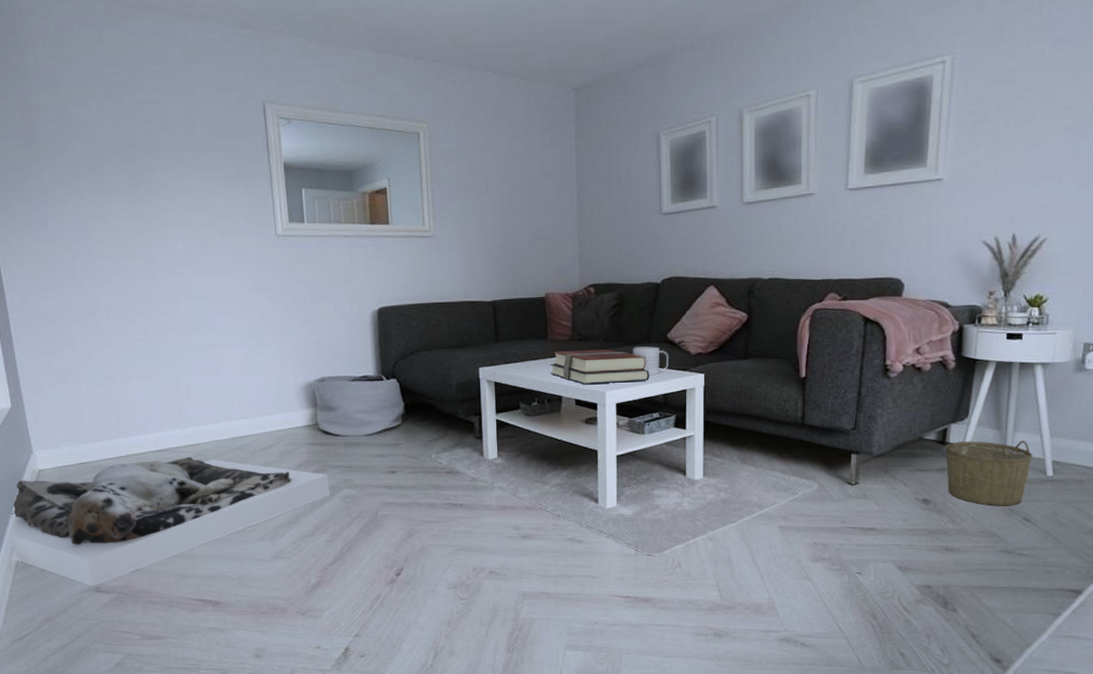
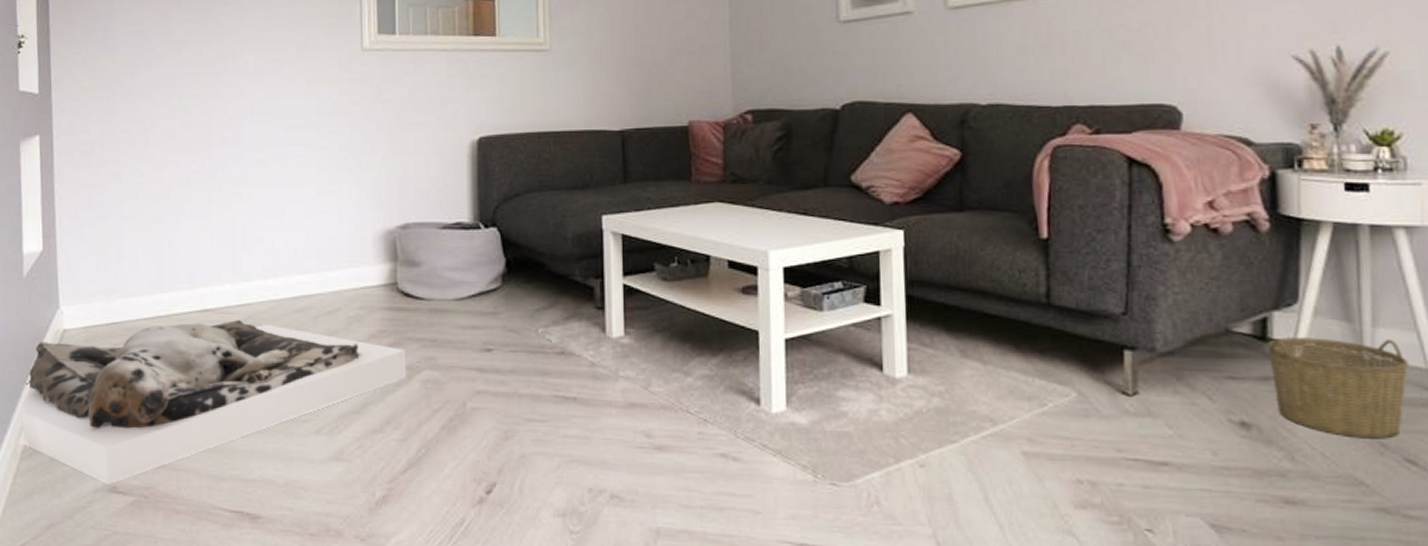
books: present [550,349,649,385] -> none [694,194,828,241]
mug: present [633,346,669,376] -> none [805,192,854,232]

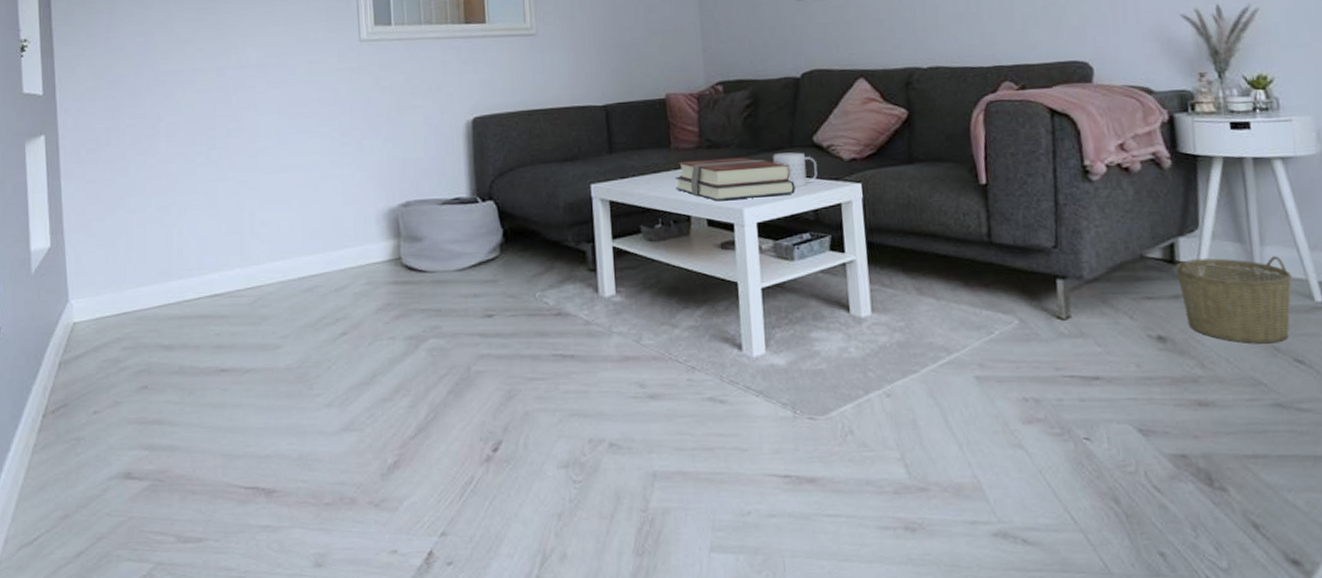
dog bed: present [17,320,407,486] -> none [29,303,414,472]
books: none [694,194,828,241] -> present [675,157,795,201]
mug: none [805,192,854,232] -> present [773,152,818,188]

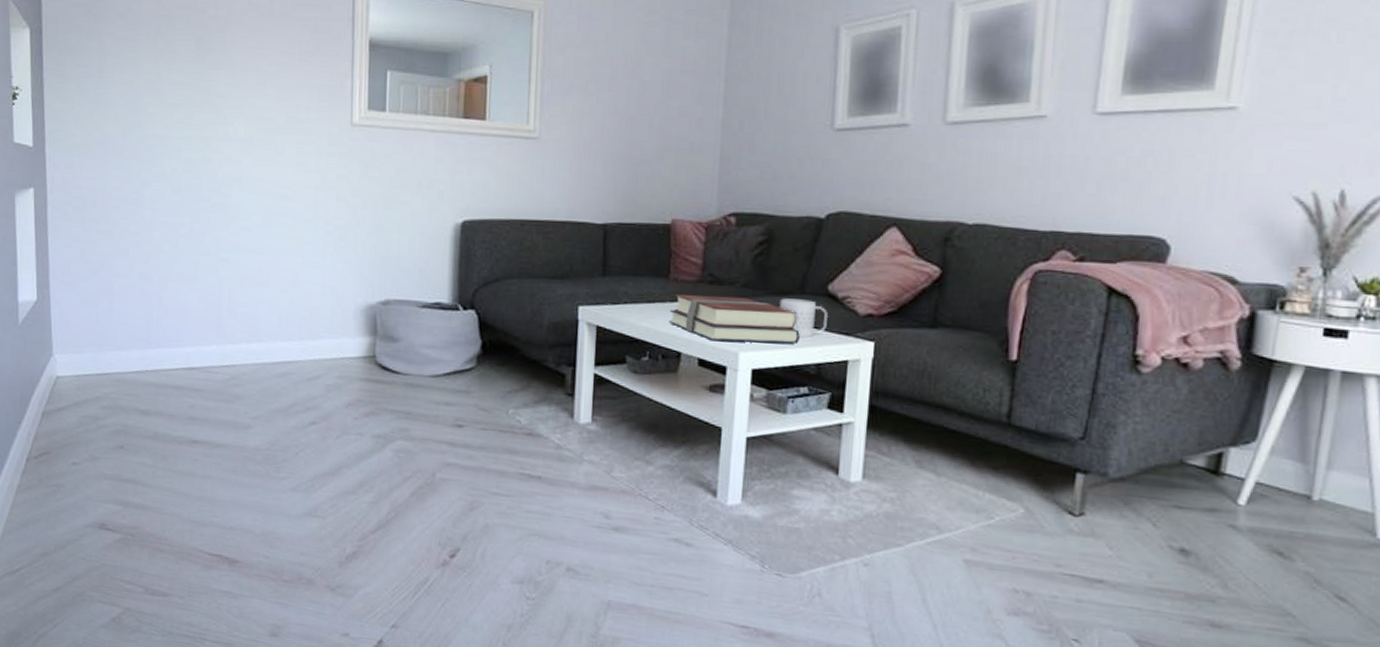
basket: present [1175,256,1292,344] -> none [1218,473,1356,575]

